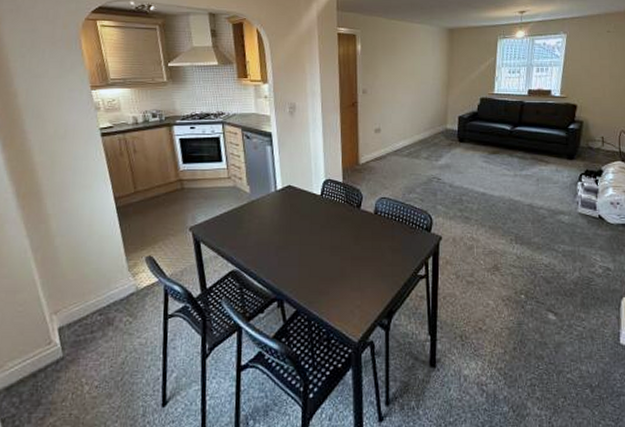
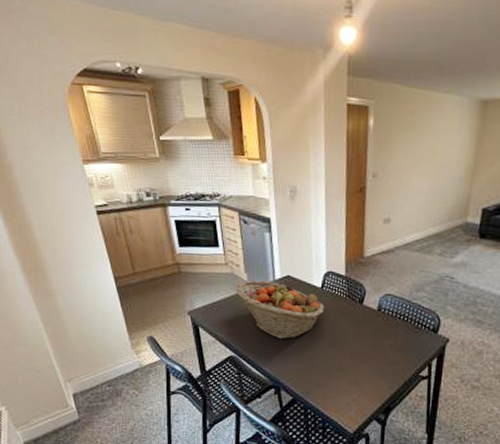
fruit basket: none [238,192,324,248] -> present [236,280,324,339]

